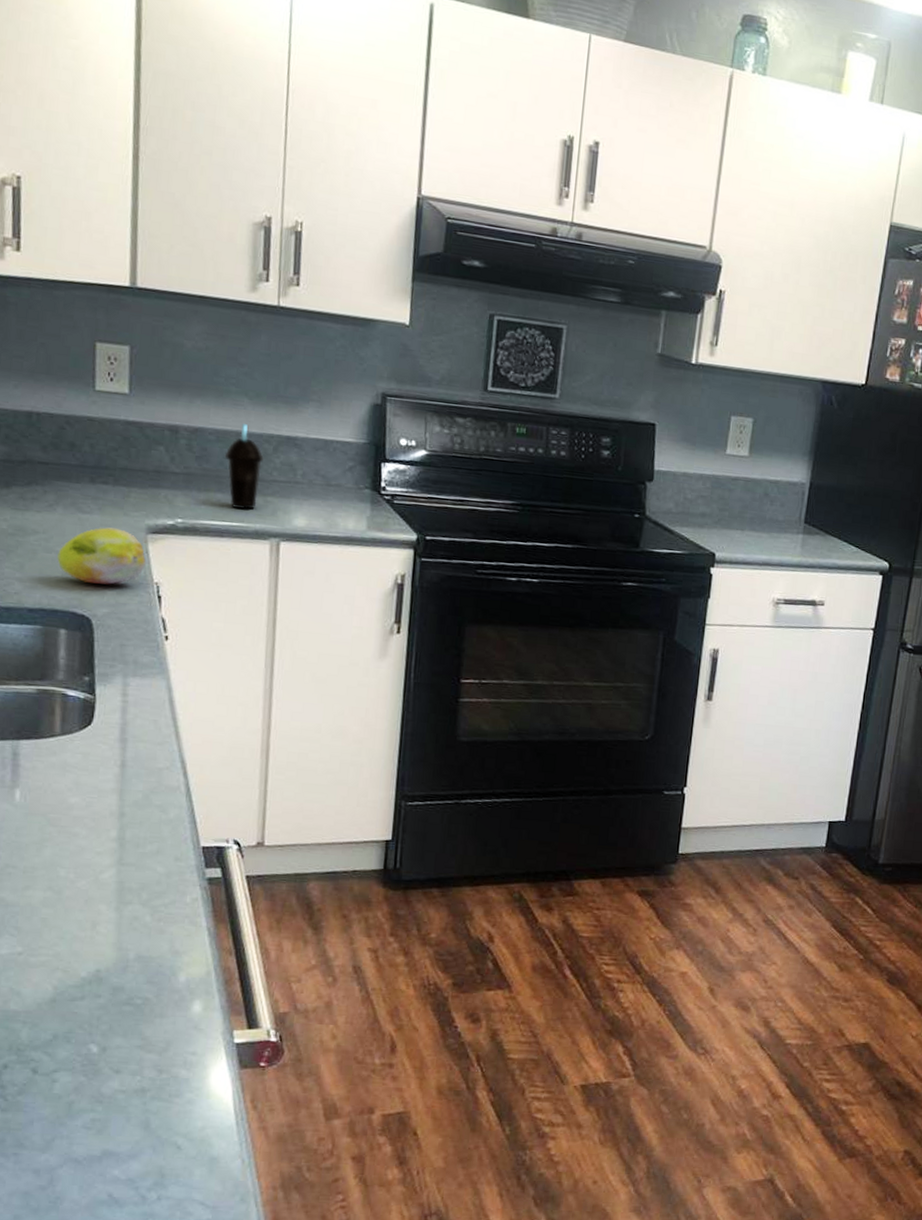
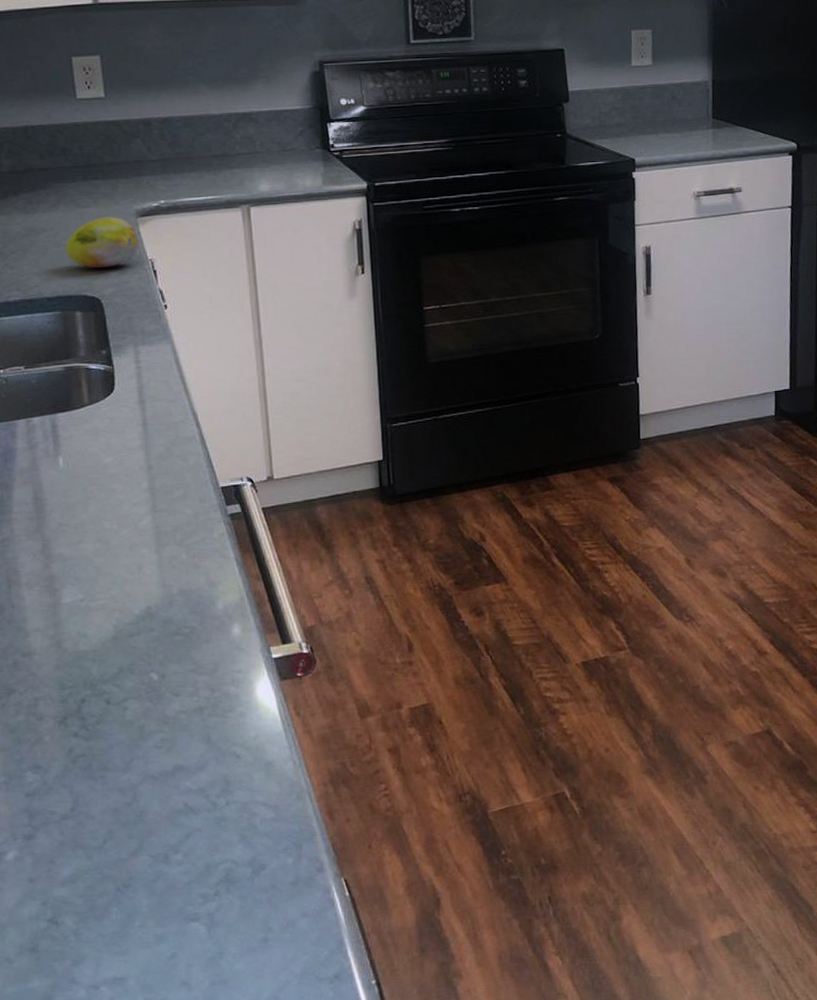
cup: present [224,424,264,510] -> none [192,108,226,183]

